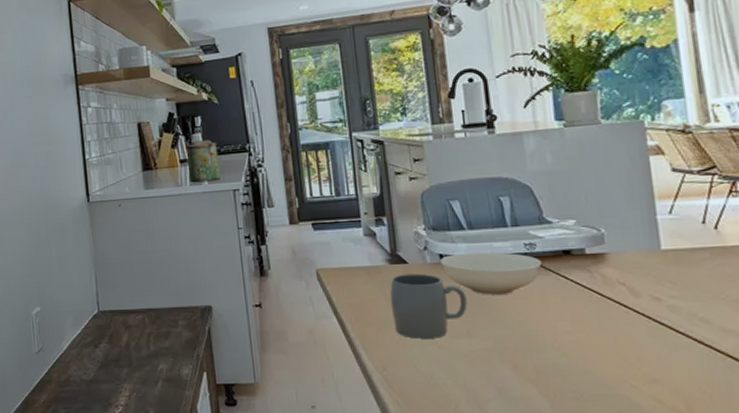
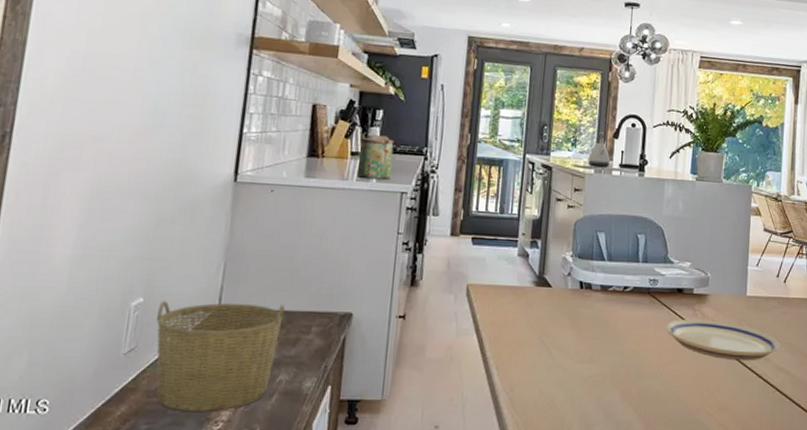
basket: none [52,303,153,399] -> present [156,301,286,413]
mug: present [389,273,468,339] -> none [528,297,595,362]
kettle: none [423,95,451,134] -> present [588,132,611,168]
bowl: present [440,251,542,295] -> none [579,282,660,324]
plate: none [555,281,723,325] -> present [665,318,780,361]

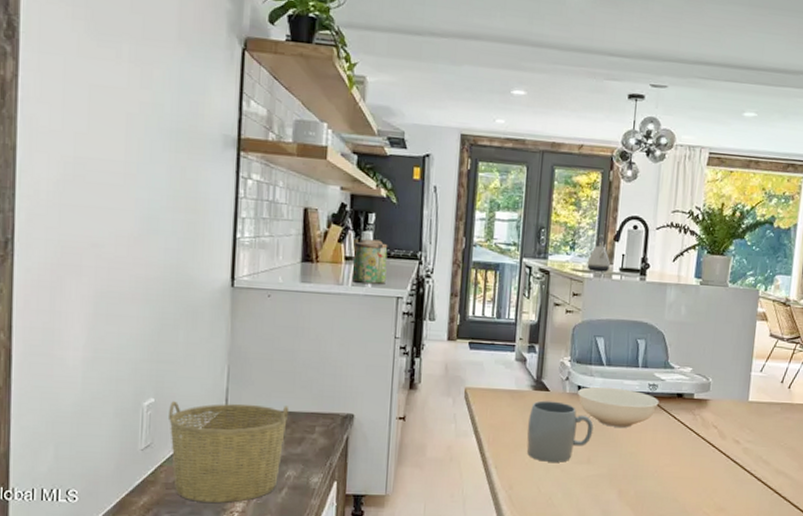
mug: none [528,297,595,362] -> present [526,400,593,462]
bowl: none [579,282,660,324] -> present [578,386,659,428]
plate: present [665,318,780,361] -> none [664,423,781,465]

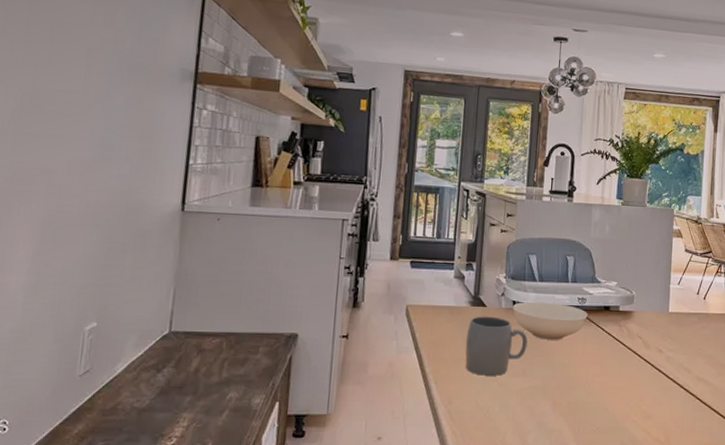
basket: present [169,401,289,504] -> none [110,325,234,429]
canister: present [351,238,388,285] -> none [299,165,335,208]
kettle: present [587,235,611,272] -> none [519,160,541,195]

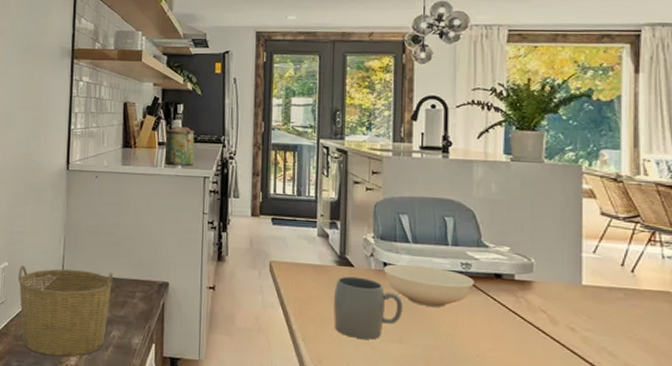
basket: none [110,325,234,429] -> present [18,265,114,357]
canister: none [299,165,335,208] -> present [164,126,195,167]

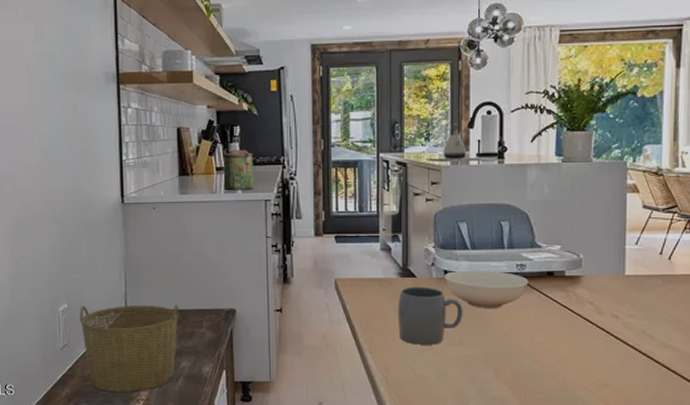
kettle: none [385,115,410,151] -> present [443,123,467,159]

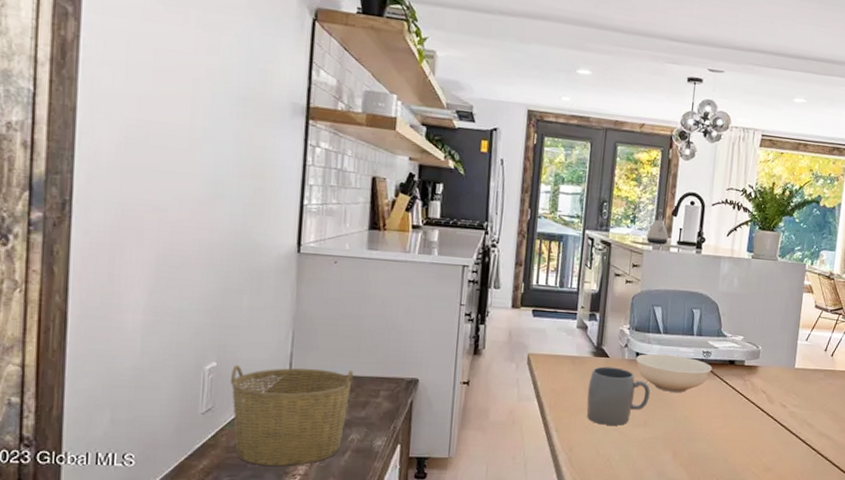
canister: present [223,150,254,191] -> none [418,208,455,254]

